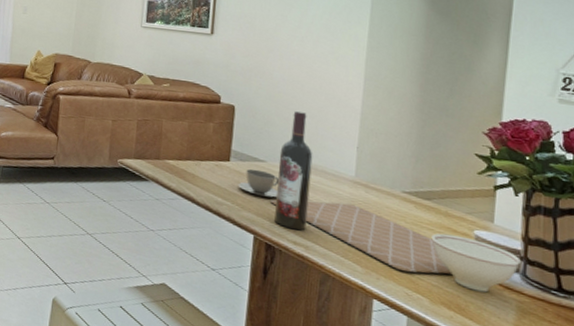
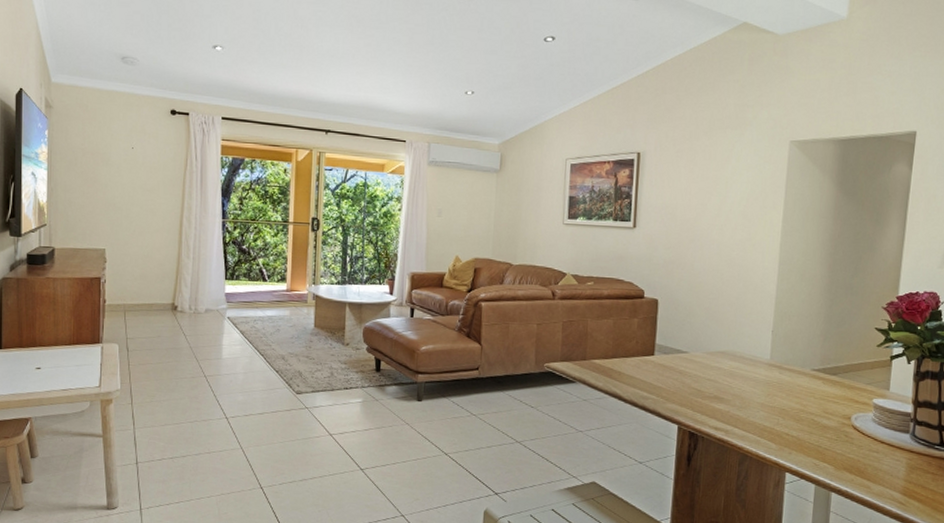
teacup: present [238,168,279,198] -> none [662,361,700,387]
placemat: present [271,199,451,275] -> none [693,386,853,445]
wine bottle: present [274,110,313,231] -> none [696,299,732,416]
bowl: present [431,233,521,293] -> none [836,405,911,454]

